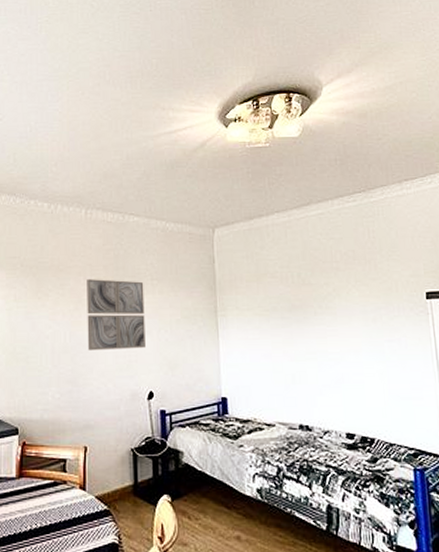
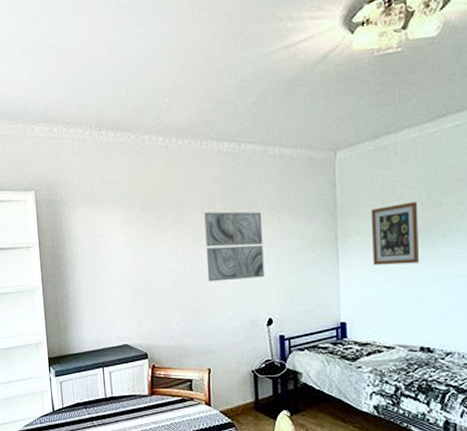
wall art: none [247,280,293,340] -> present [371,201,419,266]

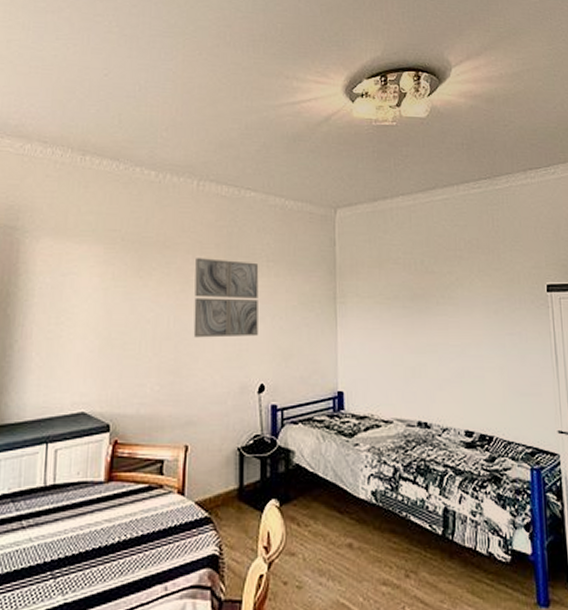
wall art: present [371,201,419,266] -> none [369,267,414,330]

